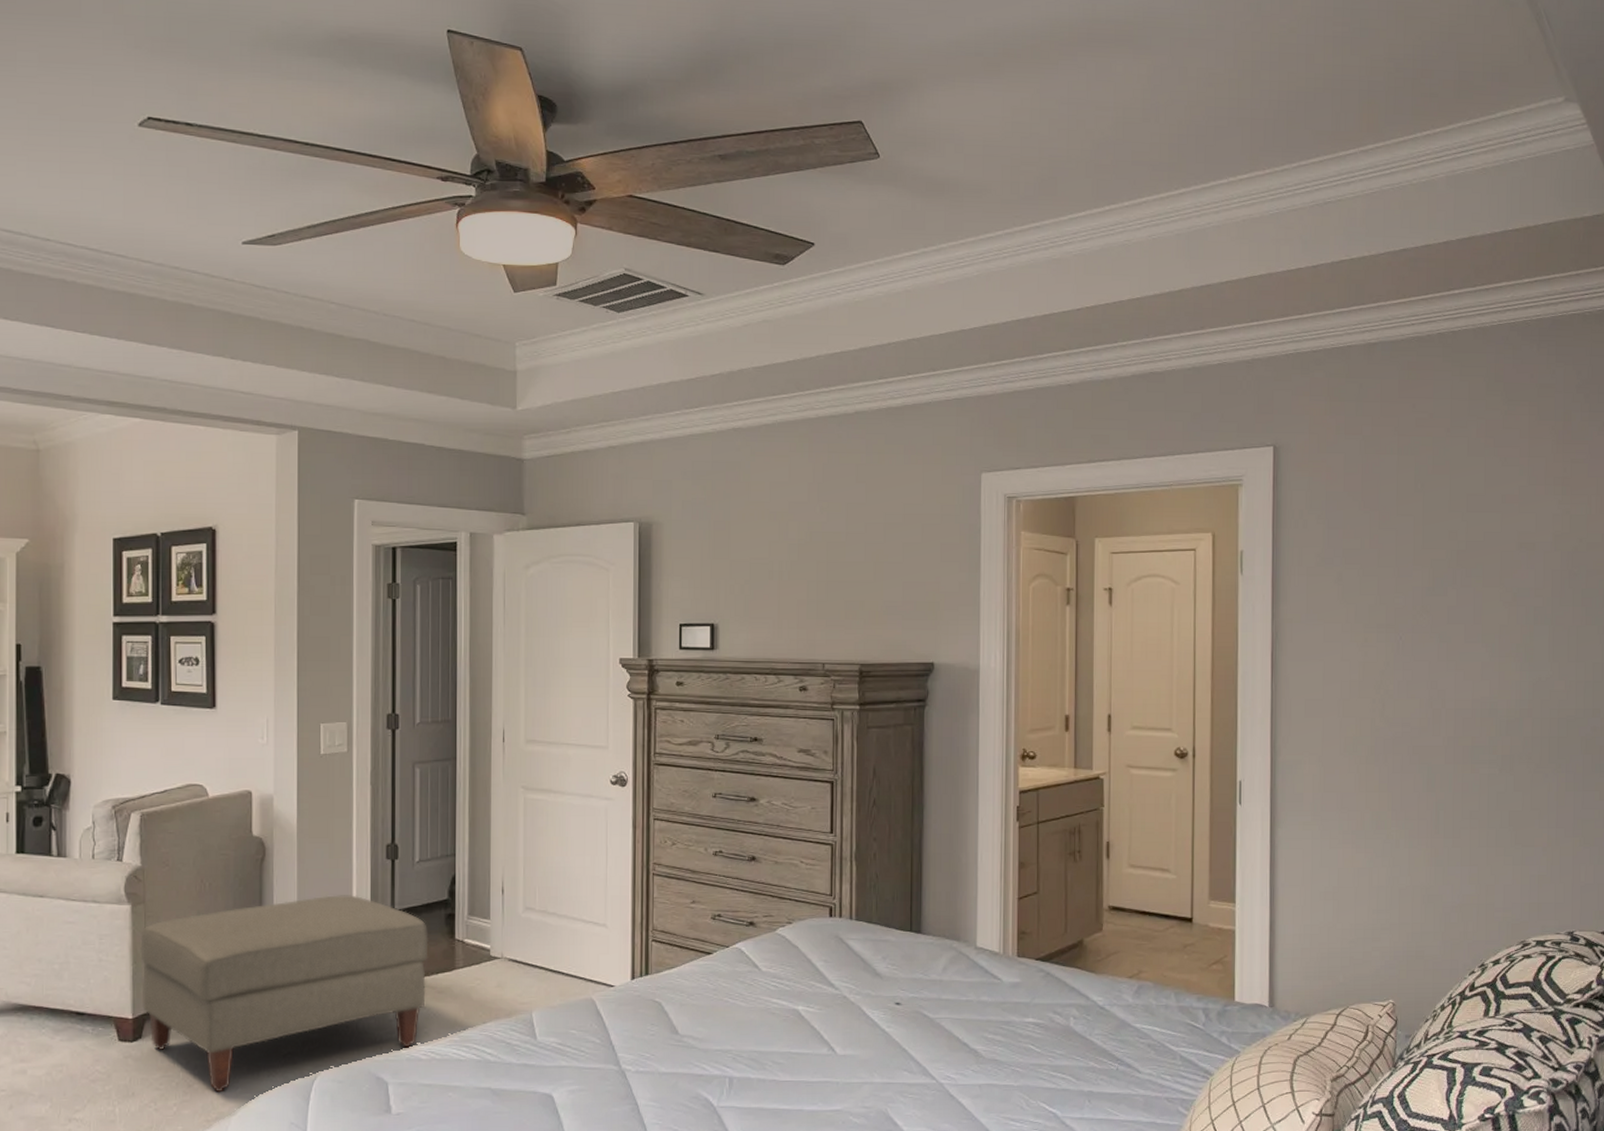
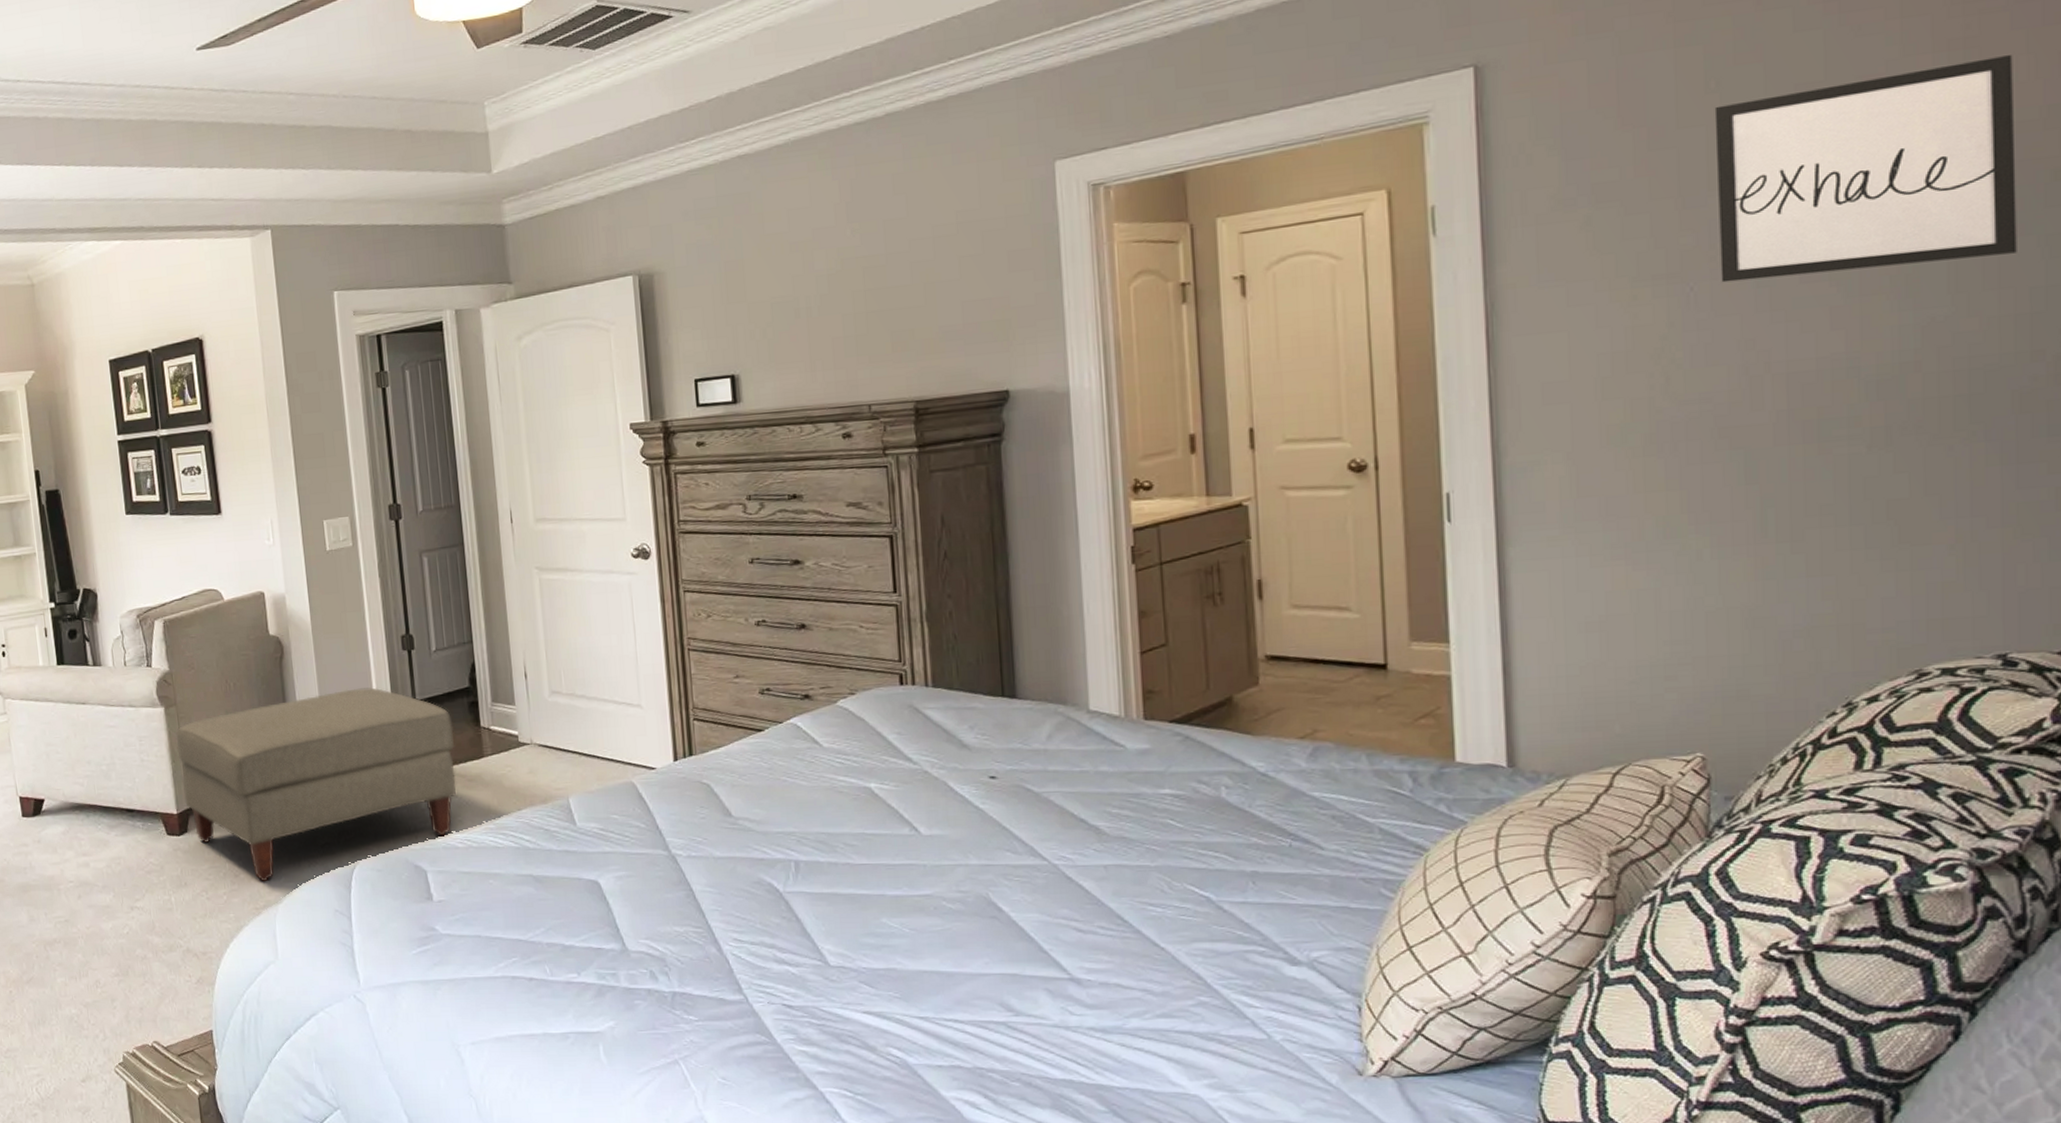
wall art: none [1418,494,1589,637] -> present [1714,55,2017,283]

